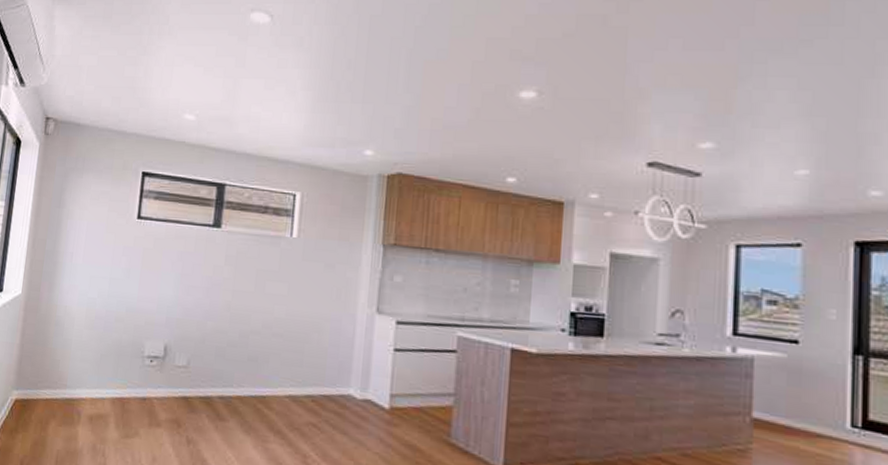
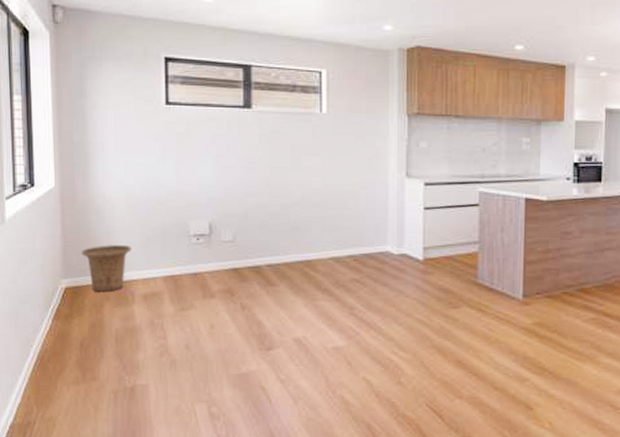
basket: none [35,358,85,409] -> present [81,245,132,292]

